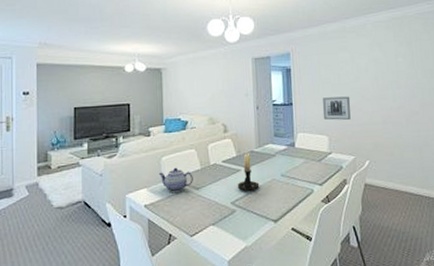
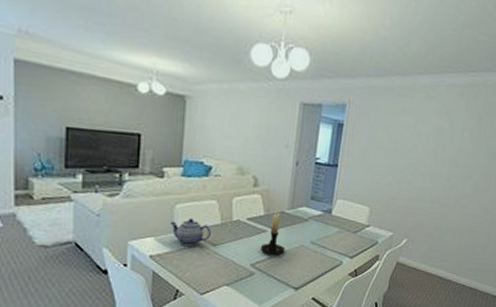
wall art: present [322,96,351,121] -> none [368,164,403,194]

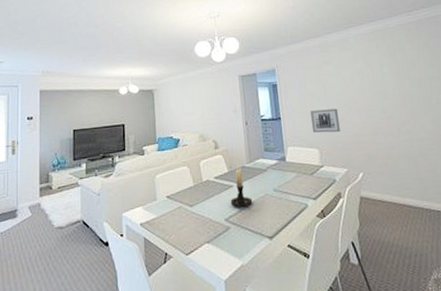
teapot: present [171,218,211,246] -> none [154,185,187,210]
wall art: none [368,164,403,194] -> present [310,108,340,133]

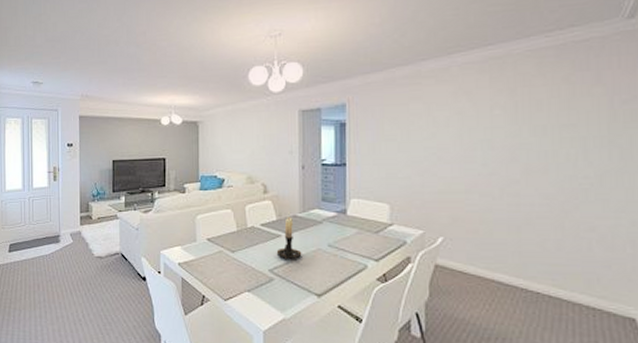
wall art: present [310,108,340,133] -> none [384,157,422,187]

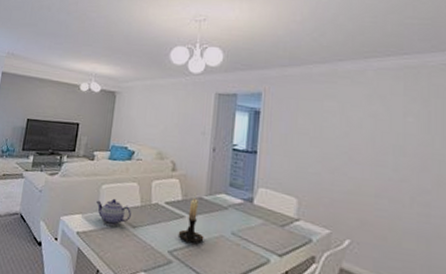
teapot: none [194,227,229,253] -> present [96,198,131,226]

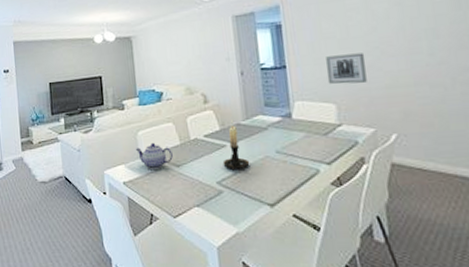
wall art: none [294,151,333,185] -> present [326,53,367,84]

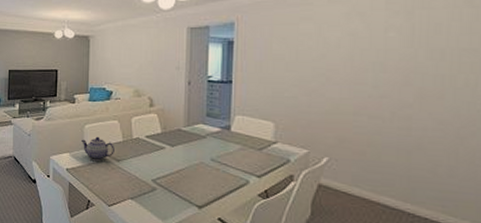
candle holder: present [222,121,250,171] -> none [160,126,185,172]
wall art: present [326,53,367,84] -> none [270,77,310,107]

